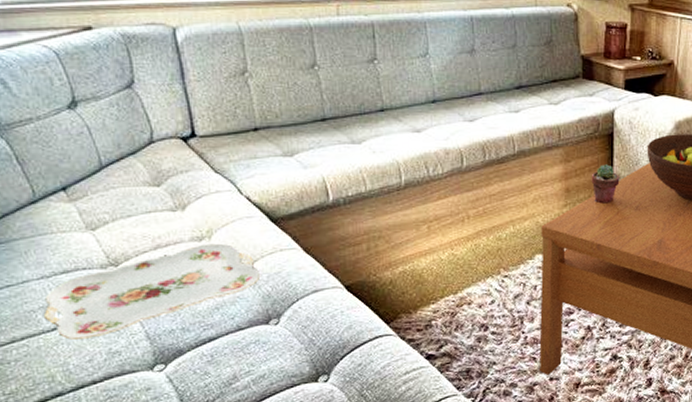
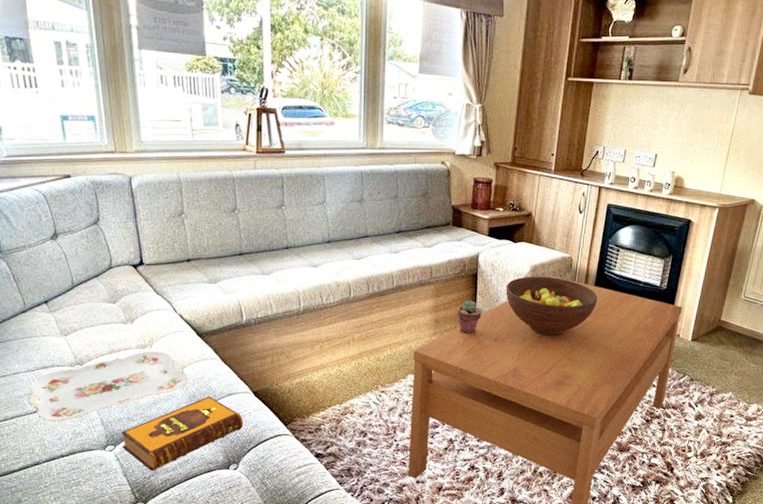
hardback book: none [174,295,335,392] -> present [121,396,244,471]

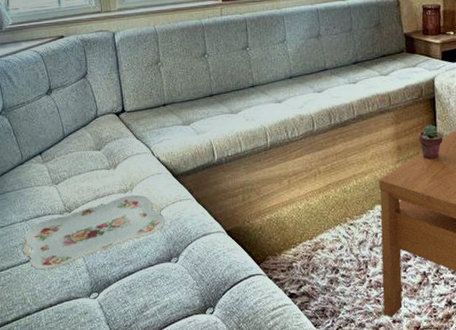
hardback book: present [121,396,244,471] -> none [105,237,219,318]

